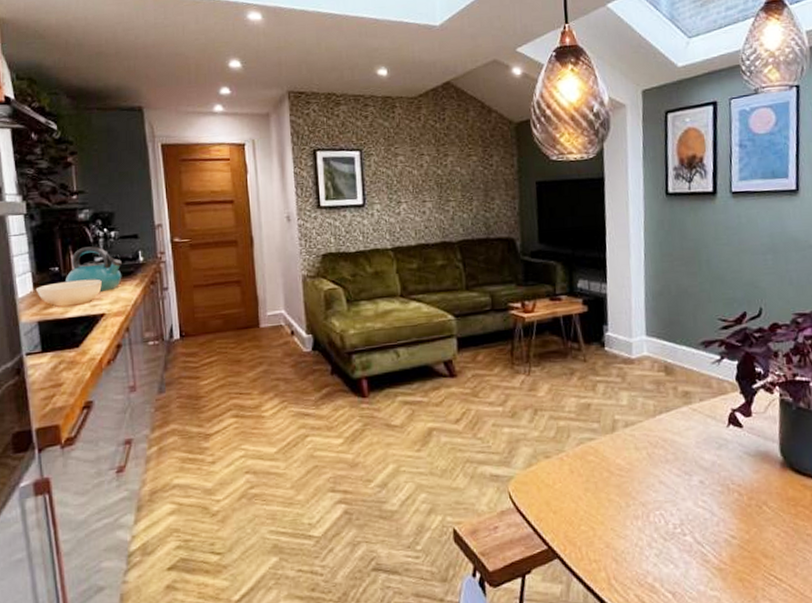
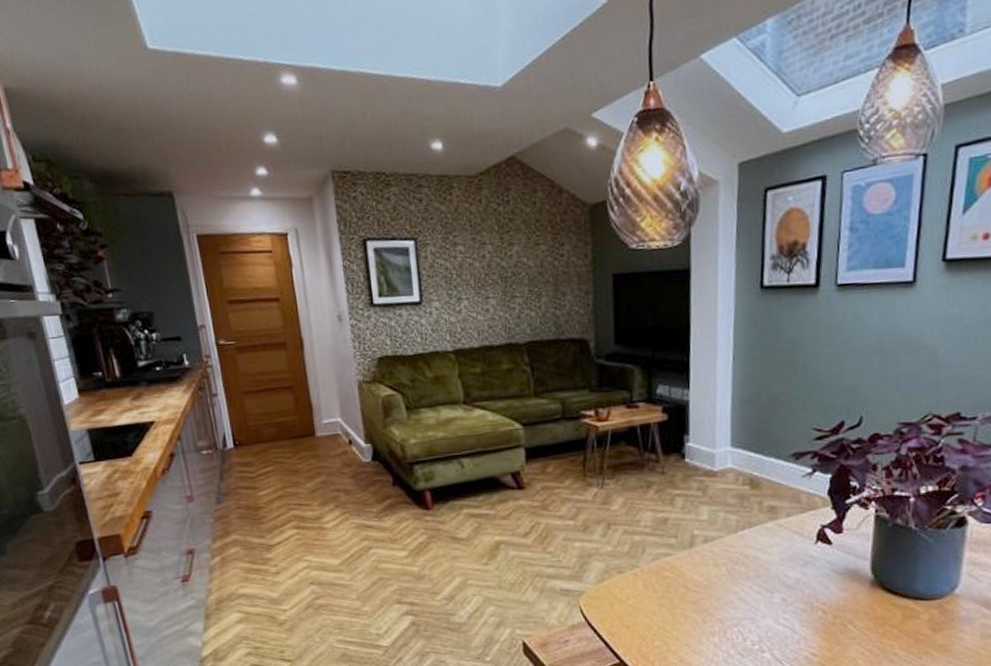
bowl: present [35,279,102,308] -> none [81,384,149,415]
kettle: present [66,246,122,291] -> none [110,349,169,398]

